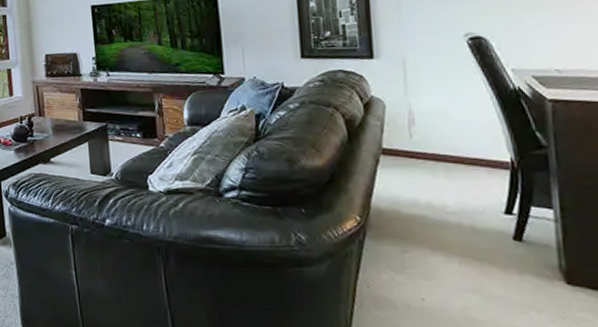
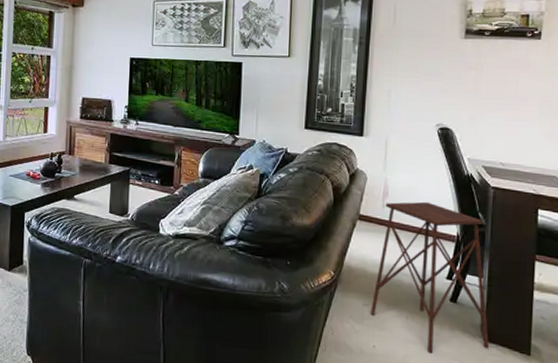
side table: none [412,125,575,304] -> present [370,201,490,354]

